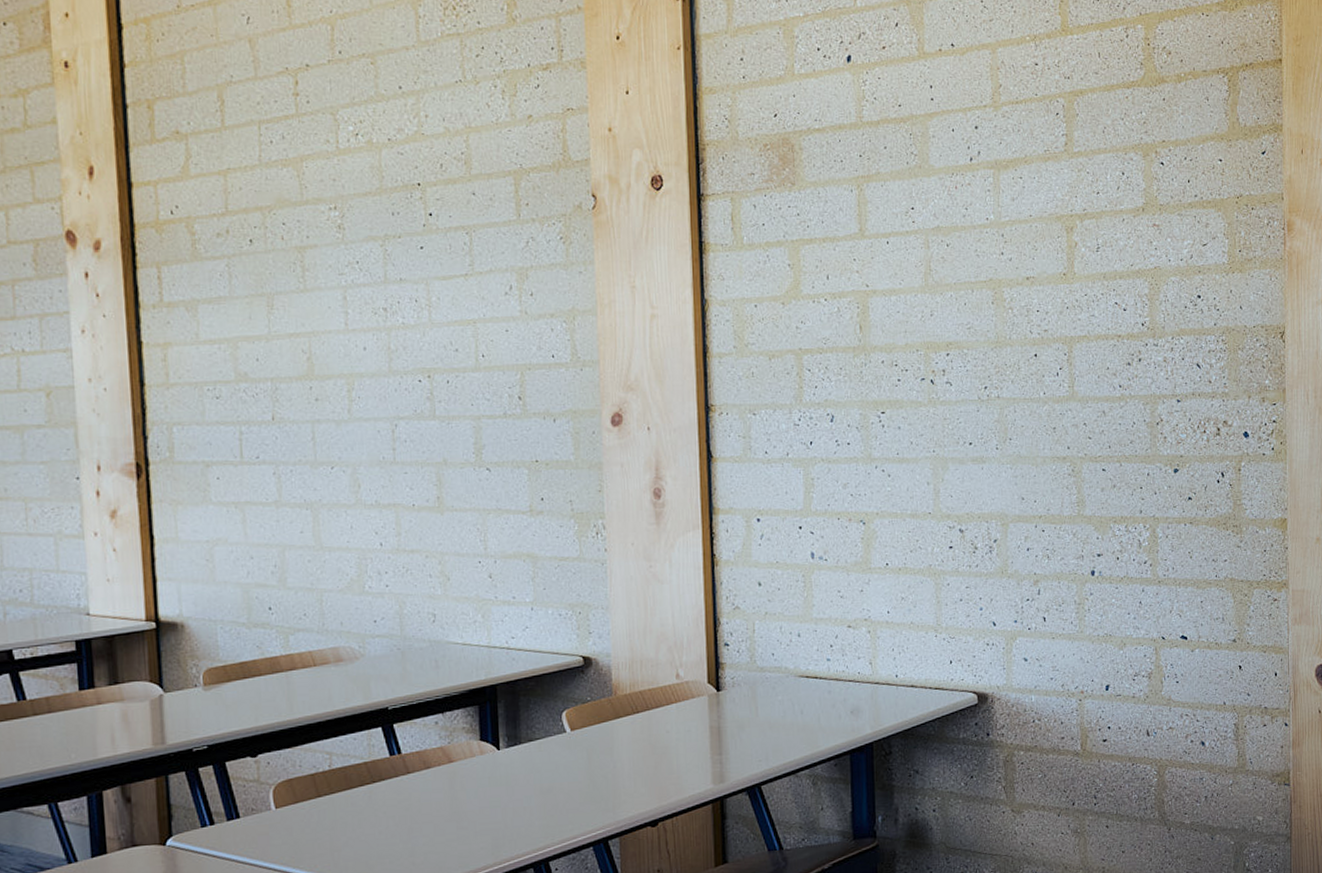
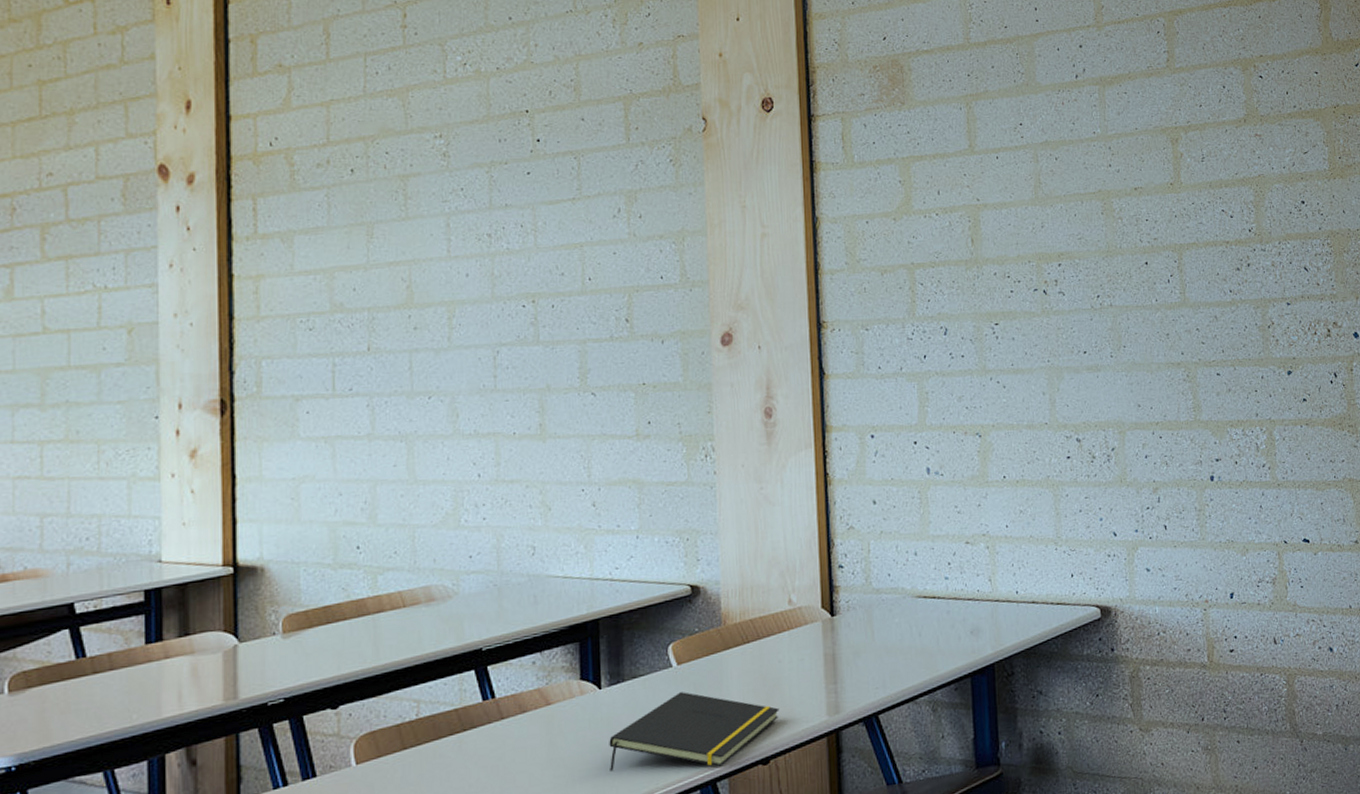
notepad: none [508,756,667,827] -> present [609,692,780,772]

